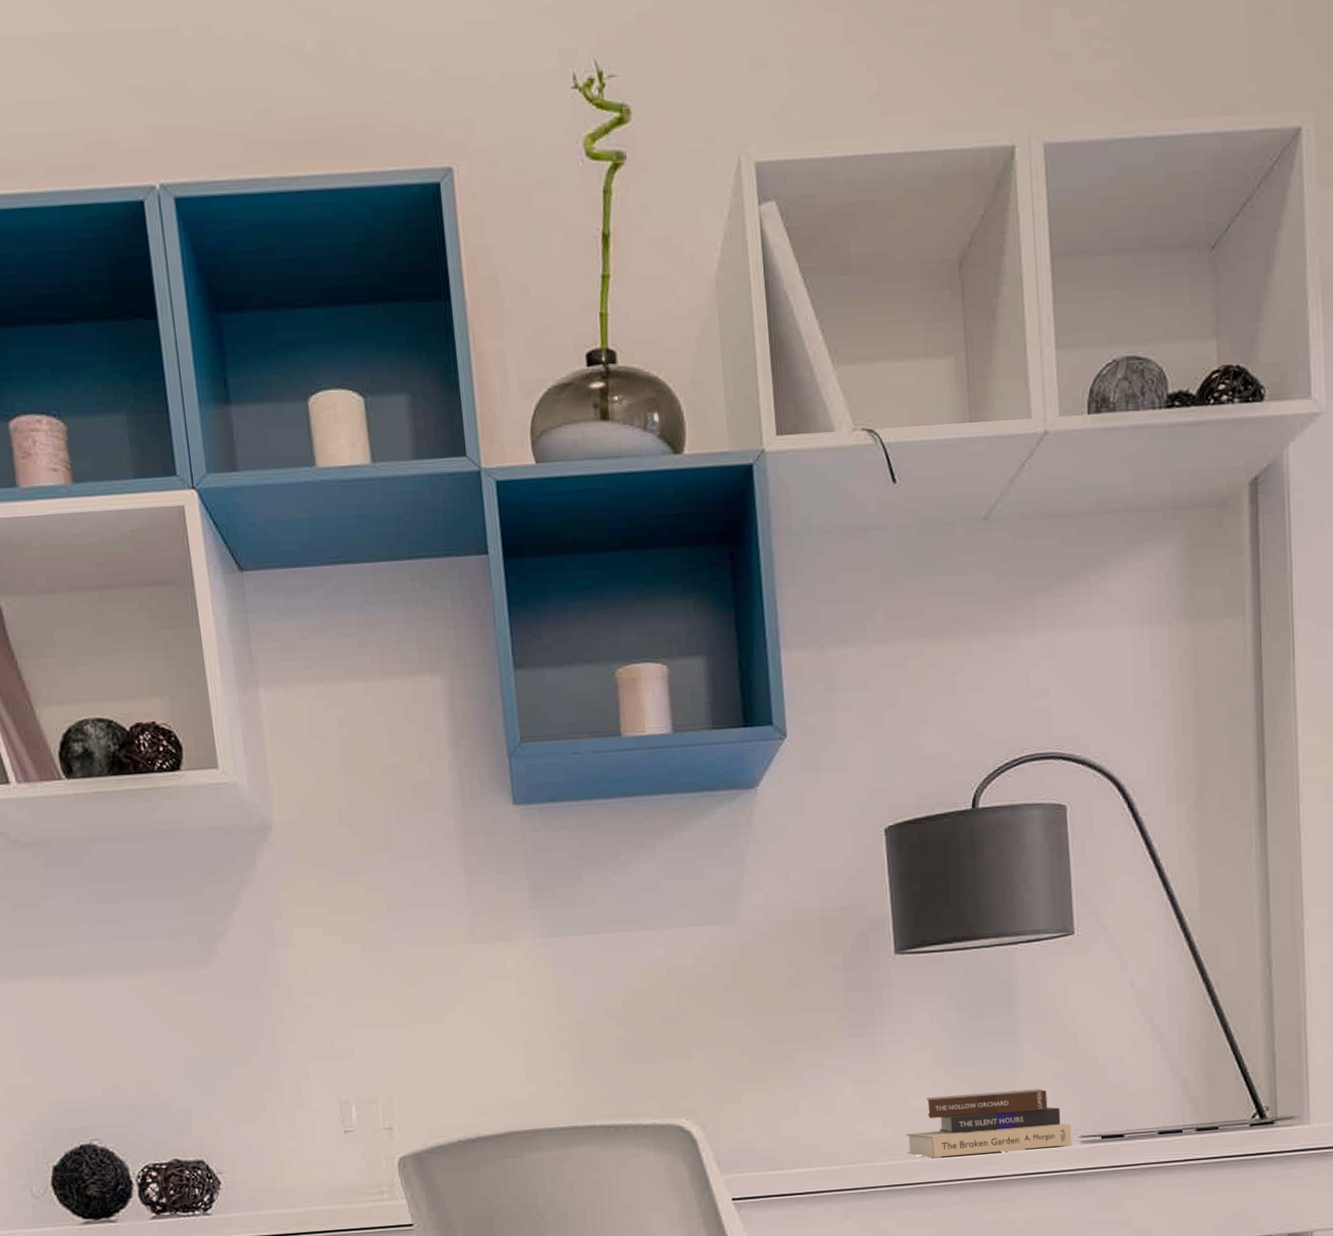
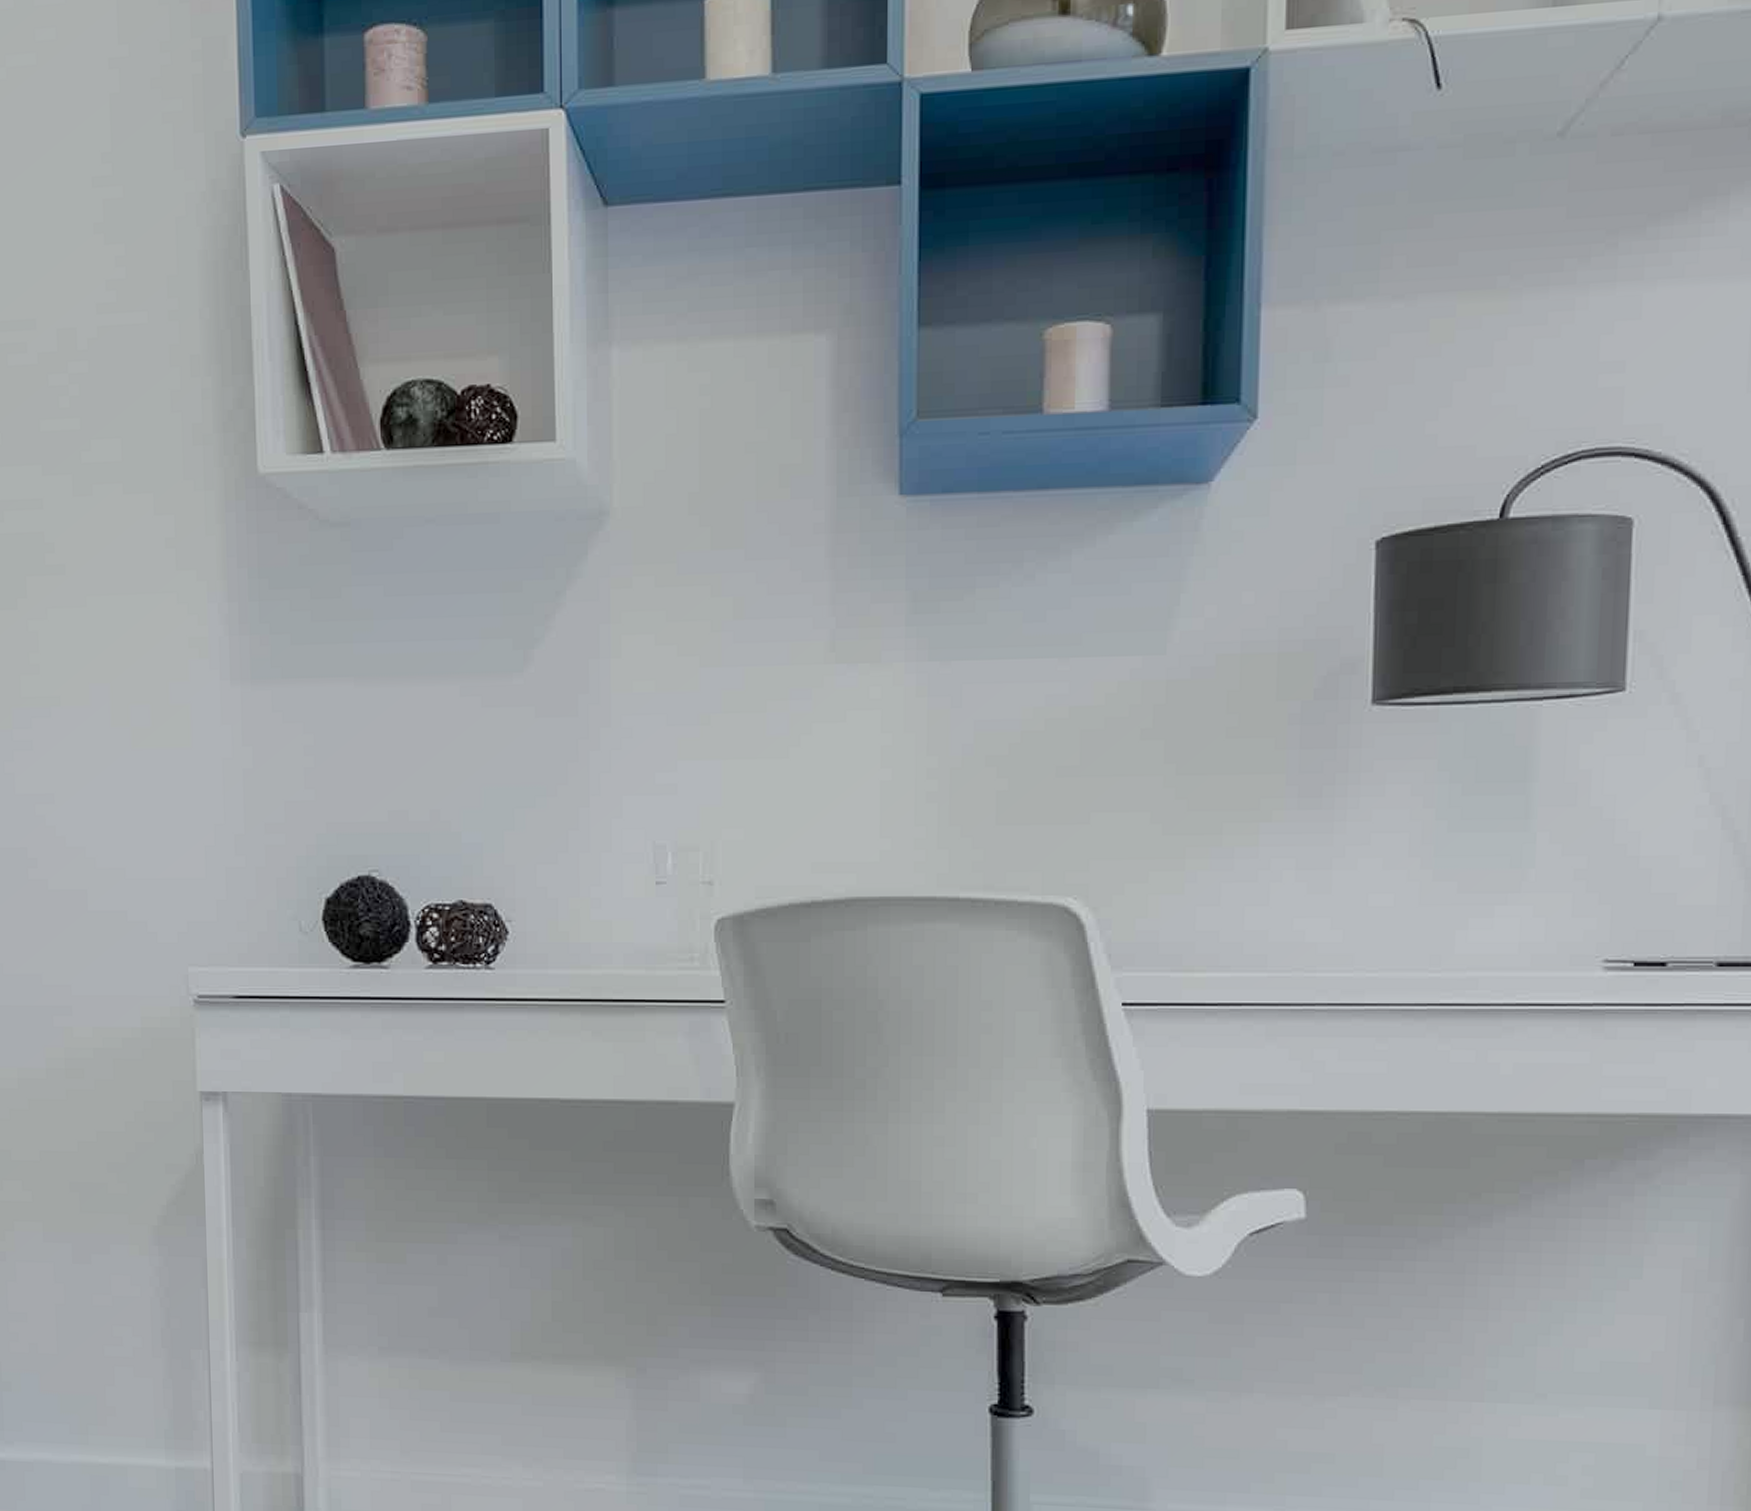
books: present [906,1089,1072,1158] -> none [1360,893,1593,974]

